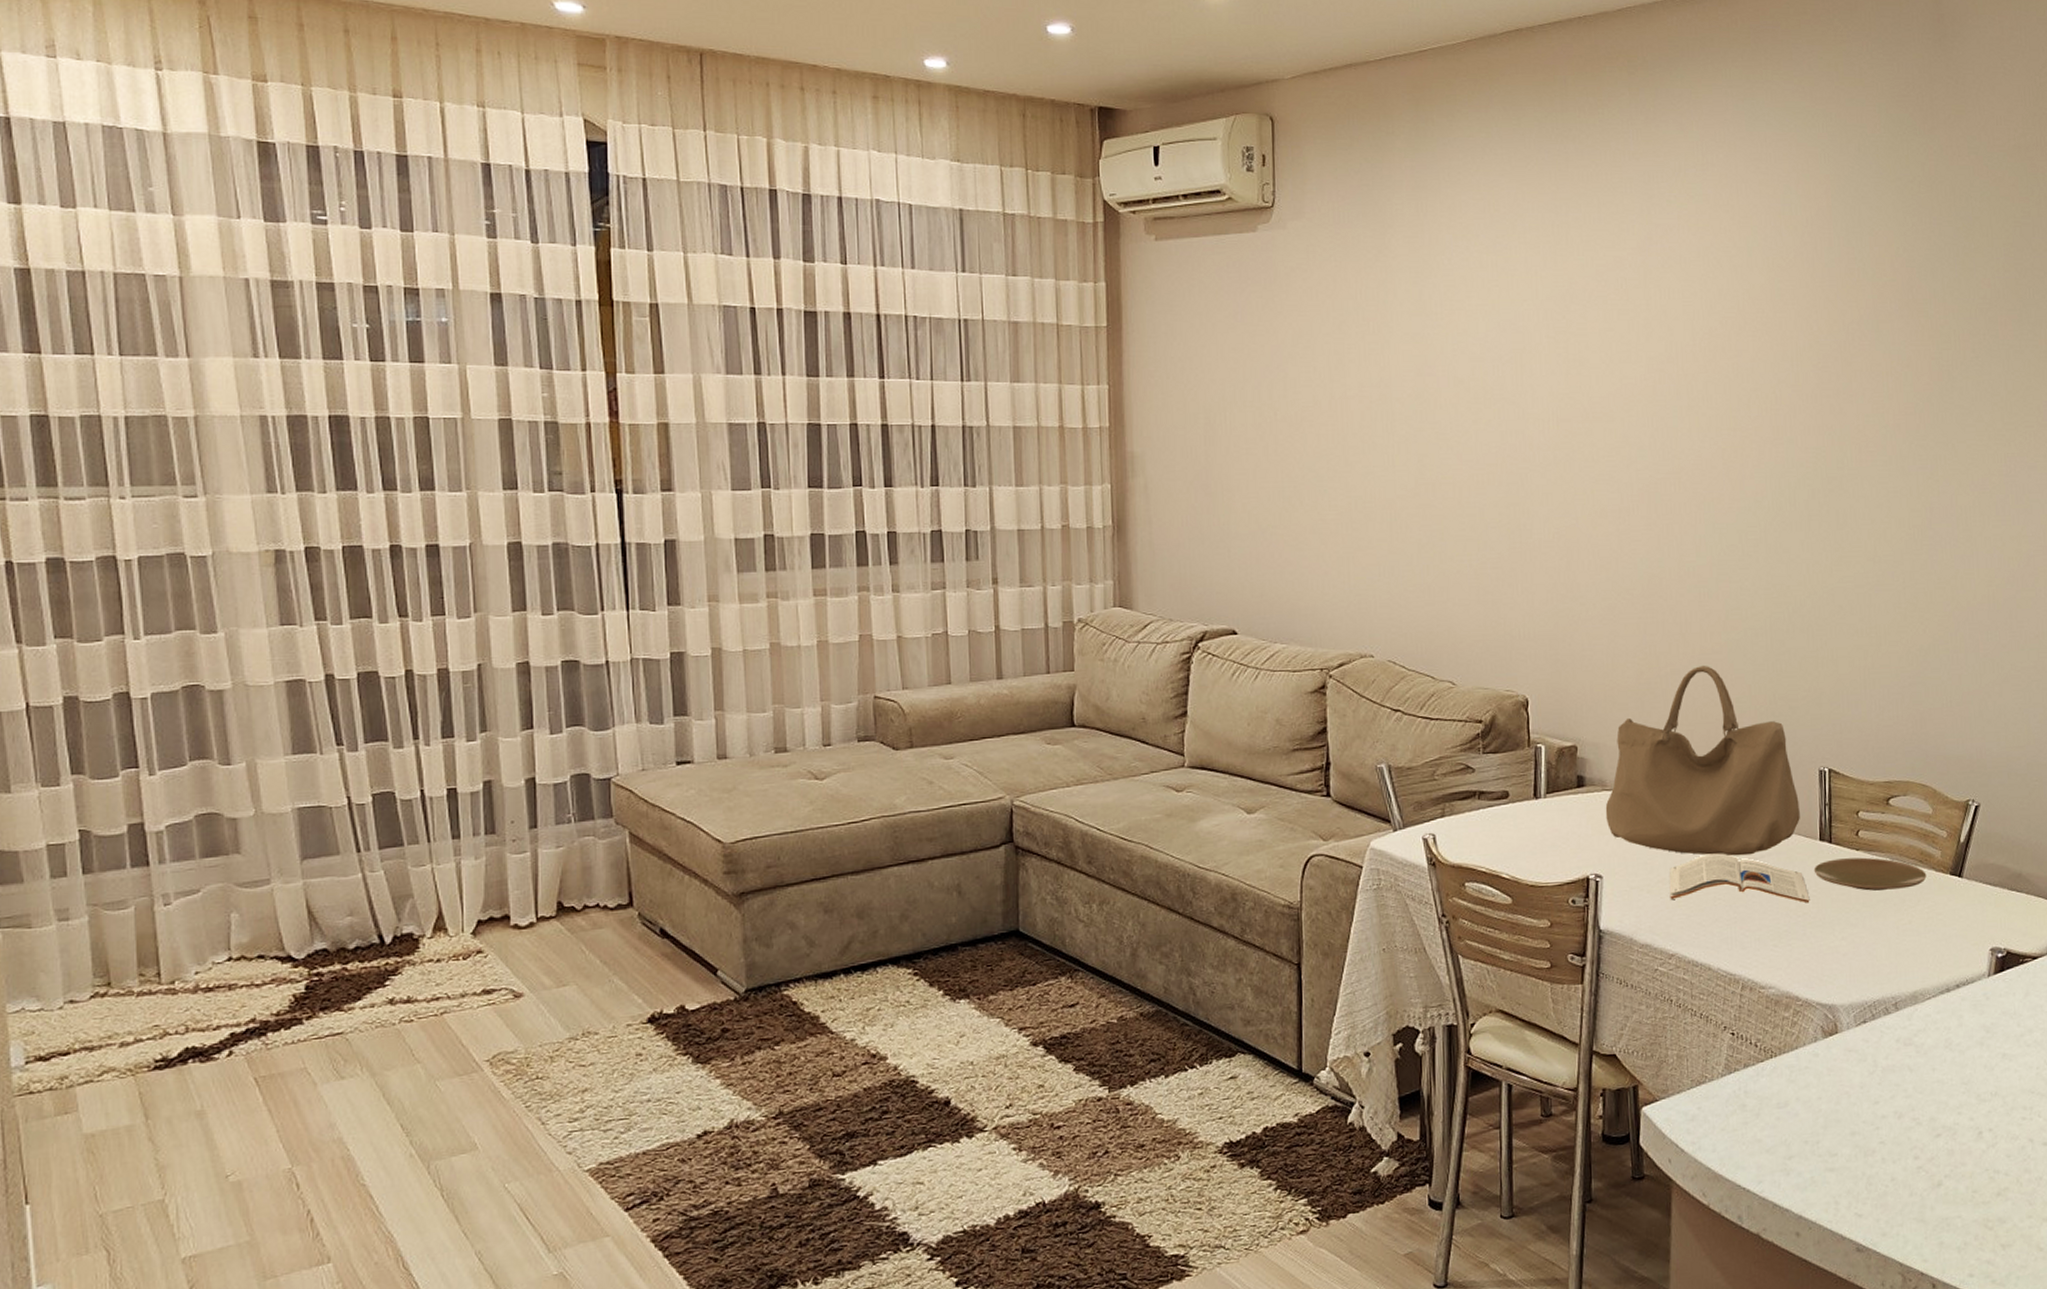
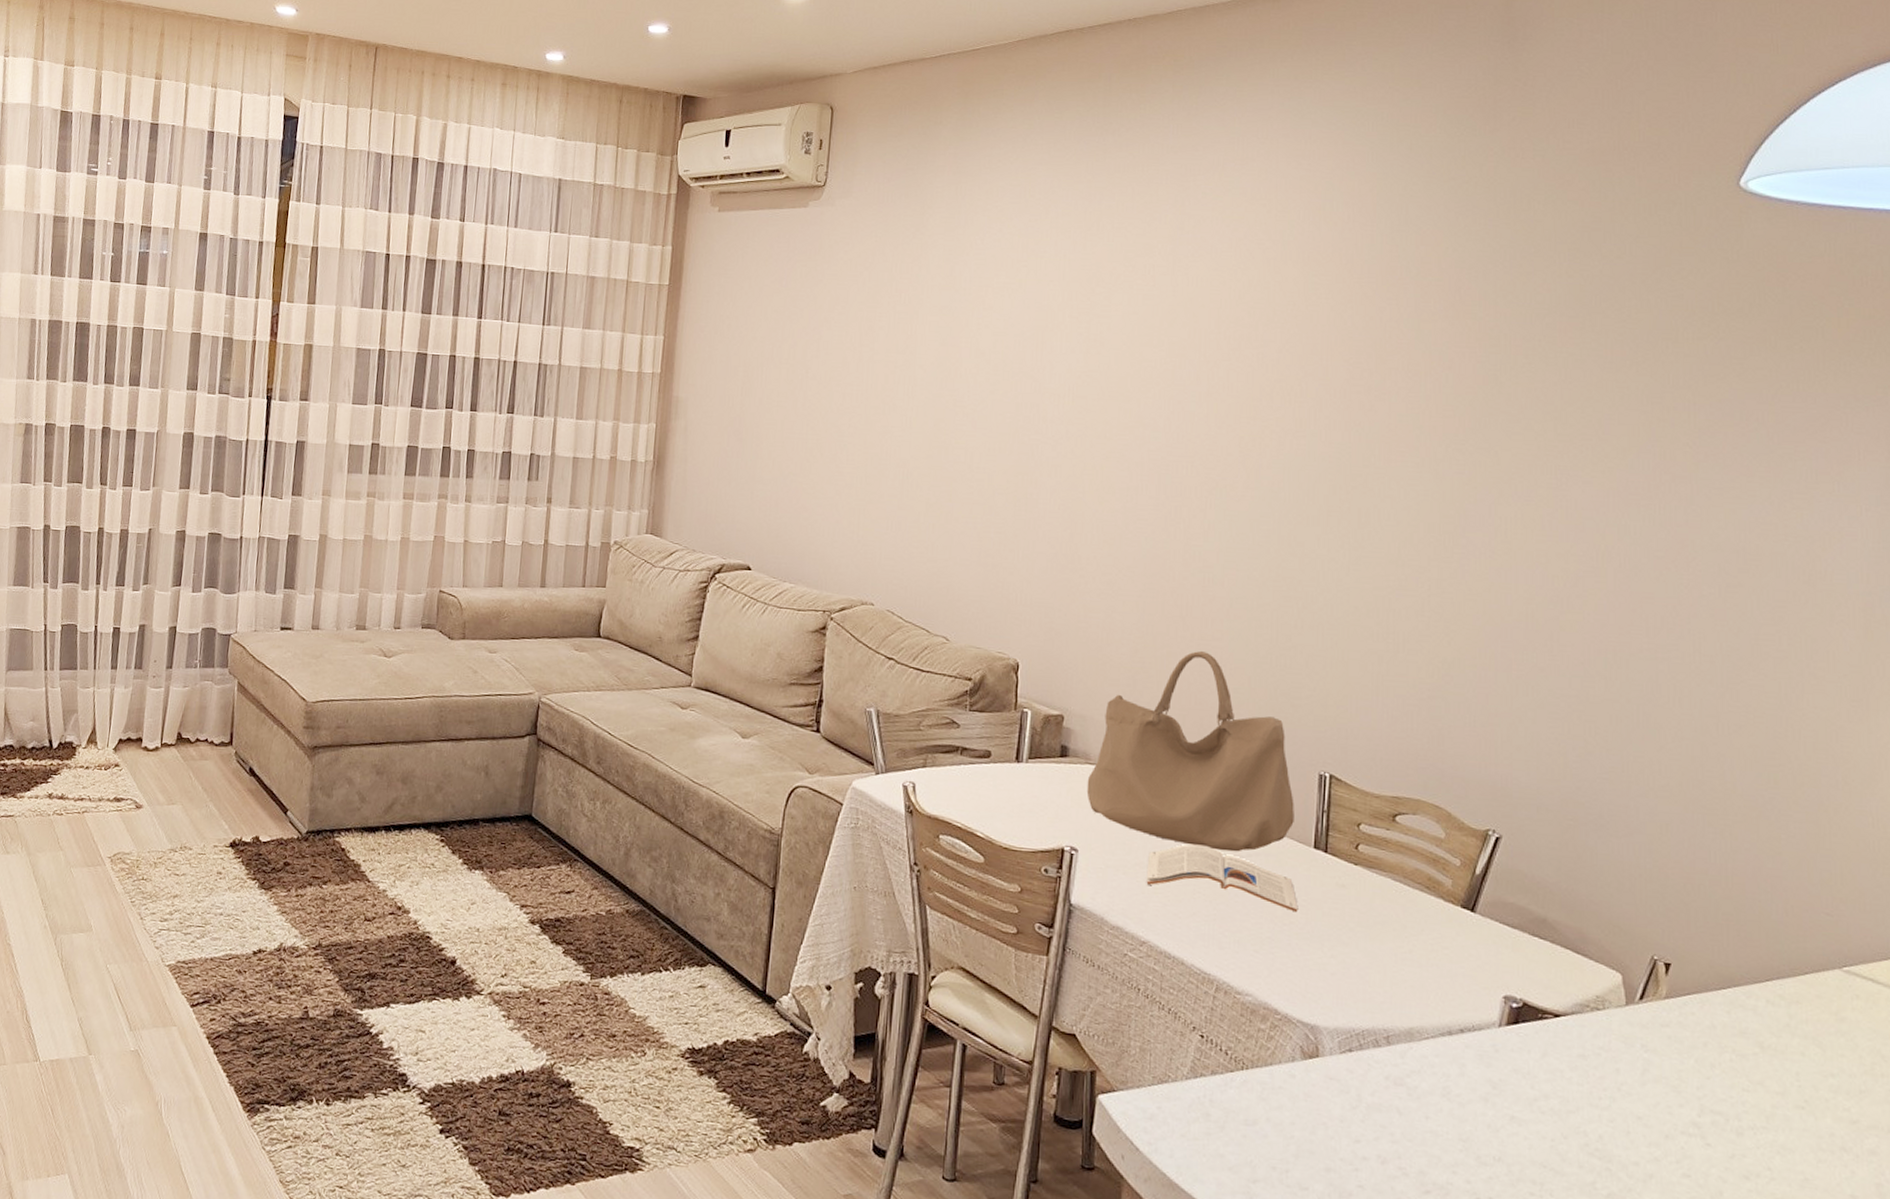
plate: present [1813,857,1927,891] -> none [1305,870,1433,914]

